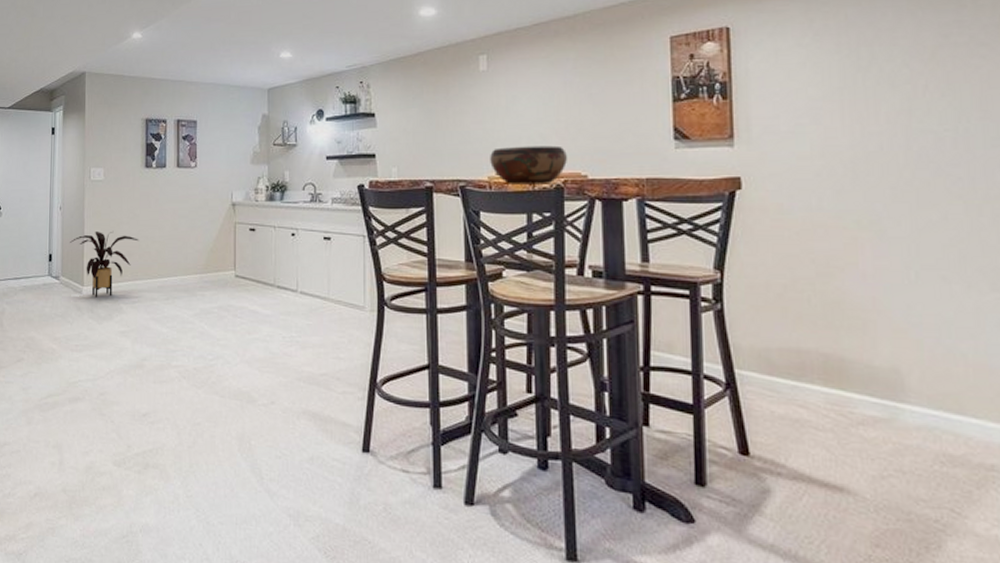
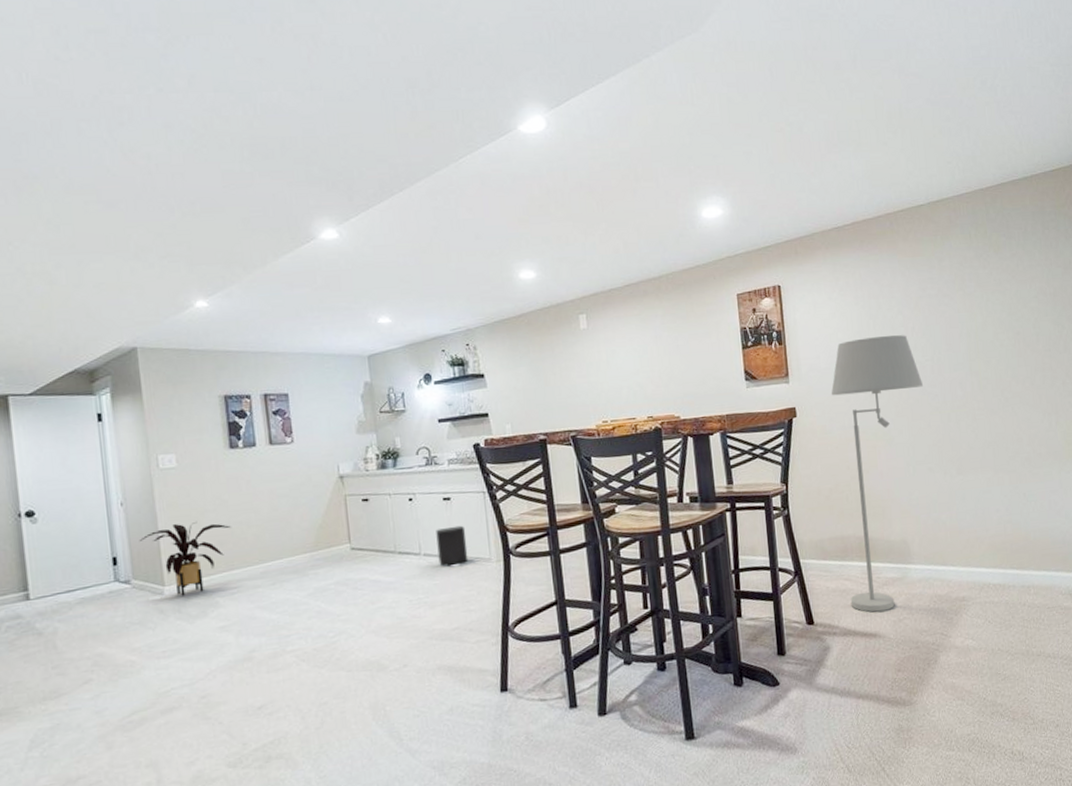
pedal bin: none [314,267,343,308] -> present [436,525,468,567]
decorative bowl: present [490,145,567,184] -> none [596,392,662,430]
floor lamp: none [793,95,937,460] -> present [831,335,923,612]

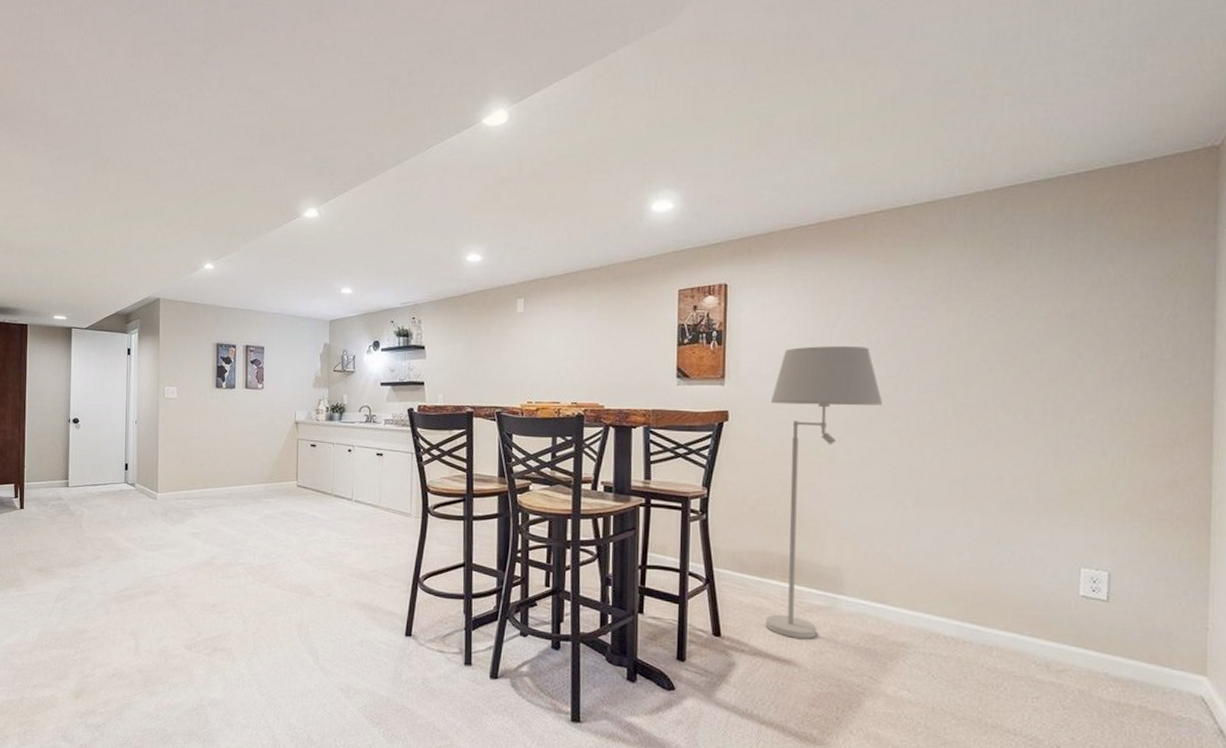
house plant: present [139,521,231,596] -> none [144,444,209,503]
pedal bin: present [436,525,468,567] -> none [366,479,392,515]

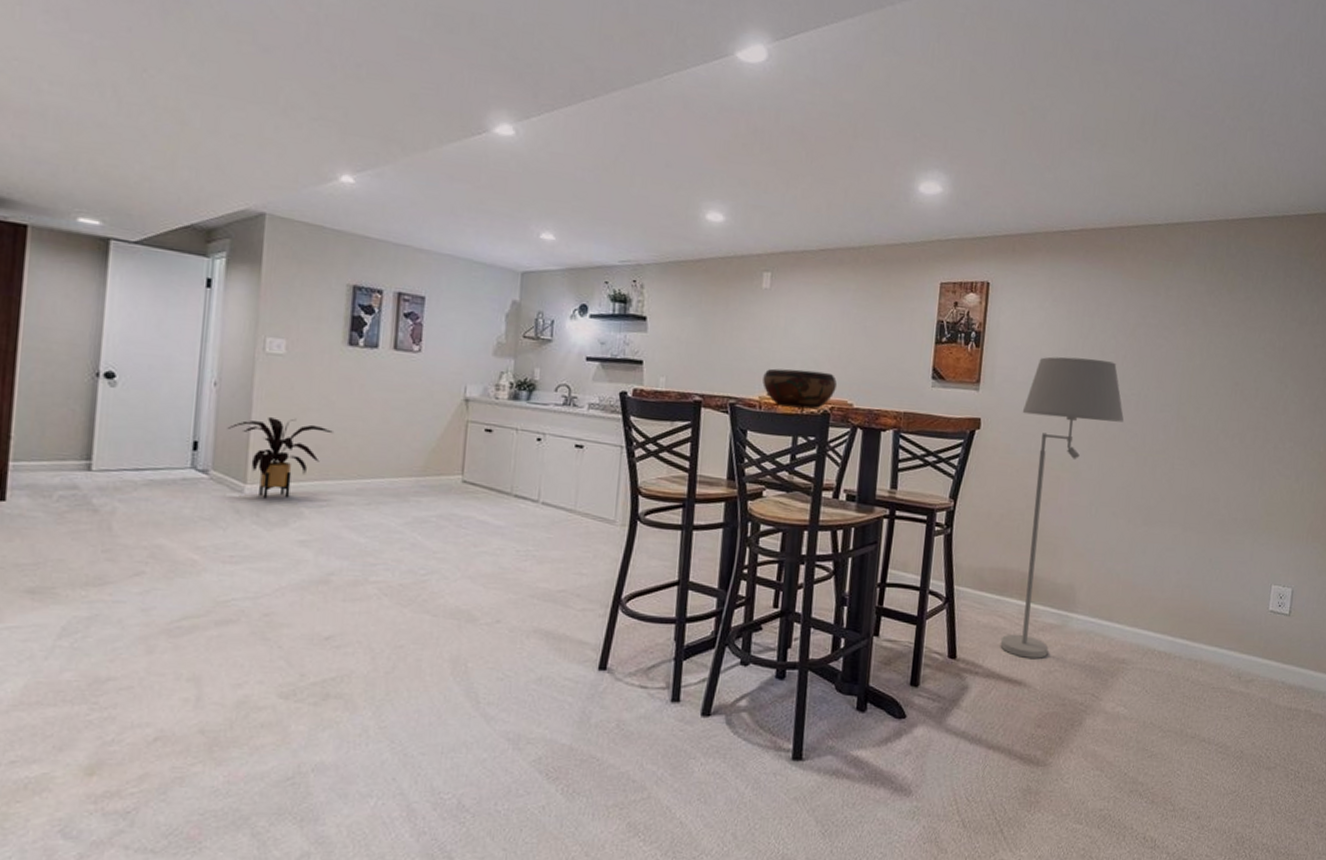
house plant: none [144,444,209,503] -> present [227,417,333,499]
decorative bowl: none [523,379,588,413] -> present [762,368,837,410]

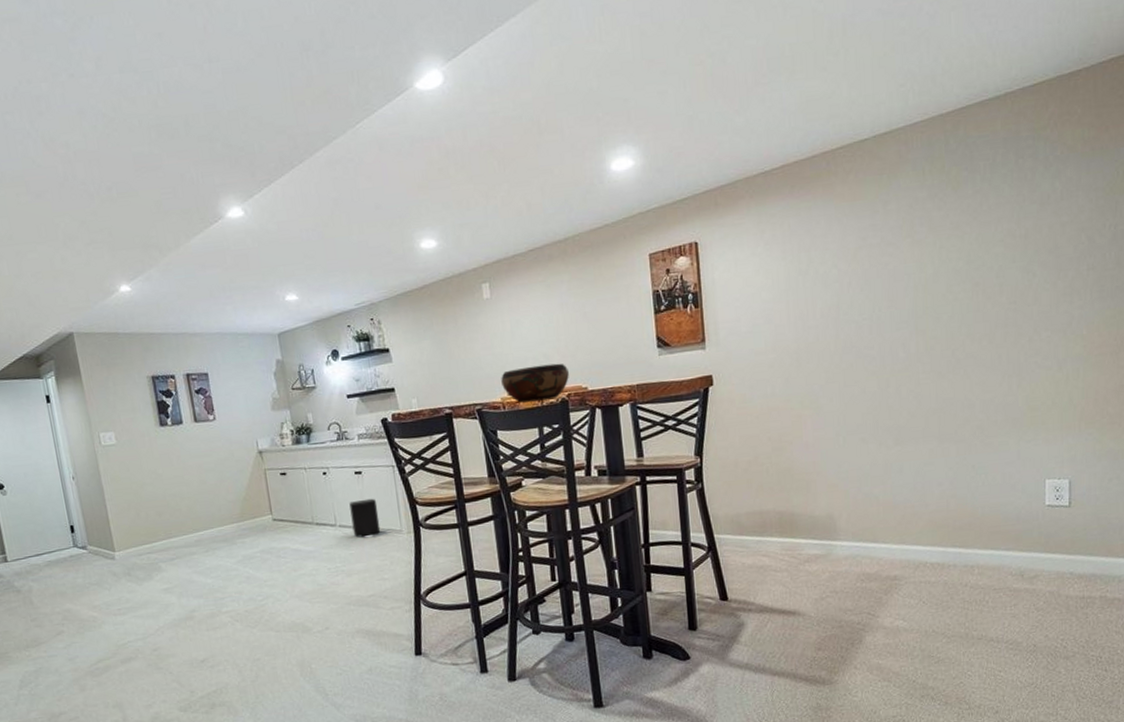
house plant: present [227,417,333,499] -> none [90,493,167,561]
pedal bin: none [557,477,594,521] -> present [349,498,381,538]
floor lamp: present [1000,356,1124,659] -> none [752,291,858,590]

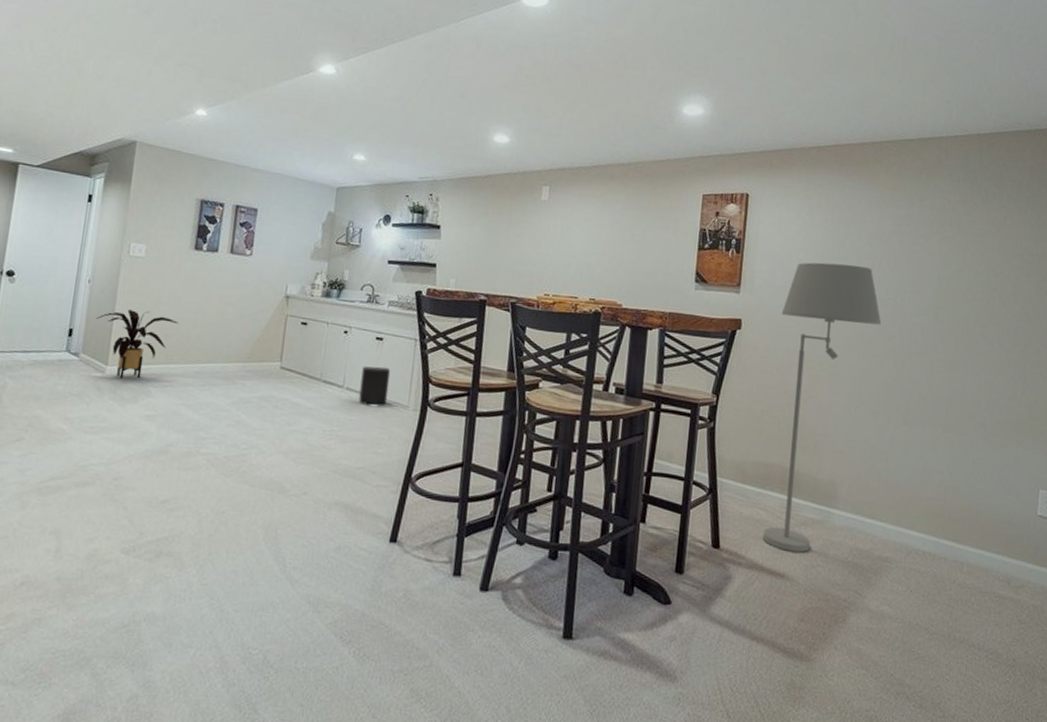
house plant: none [90,493,167,561] -> present [95,310,178,379]
decorative bowl: present [501,363,569,403] -> none [540,271,607,309]
floor lamp: none [752,291,858,590] -> present [762,262,881,553]

